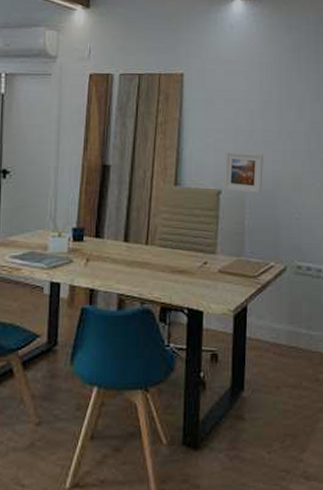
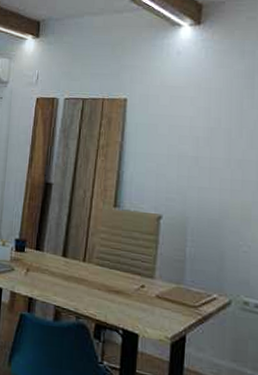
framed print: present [223,151,264,194] -> none [163,177,210,223]

